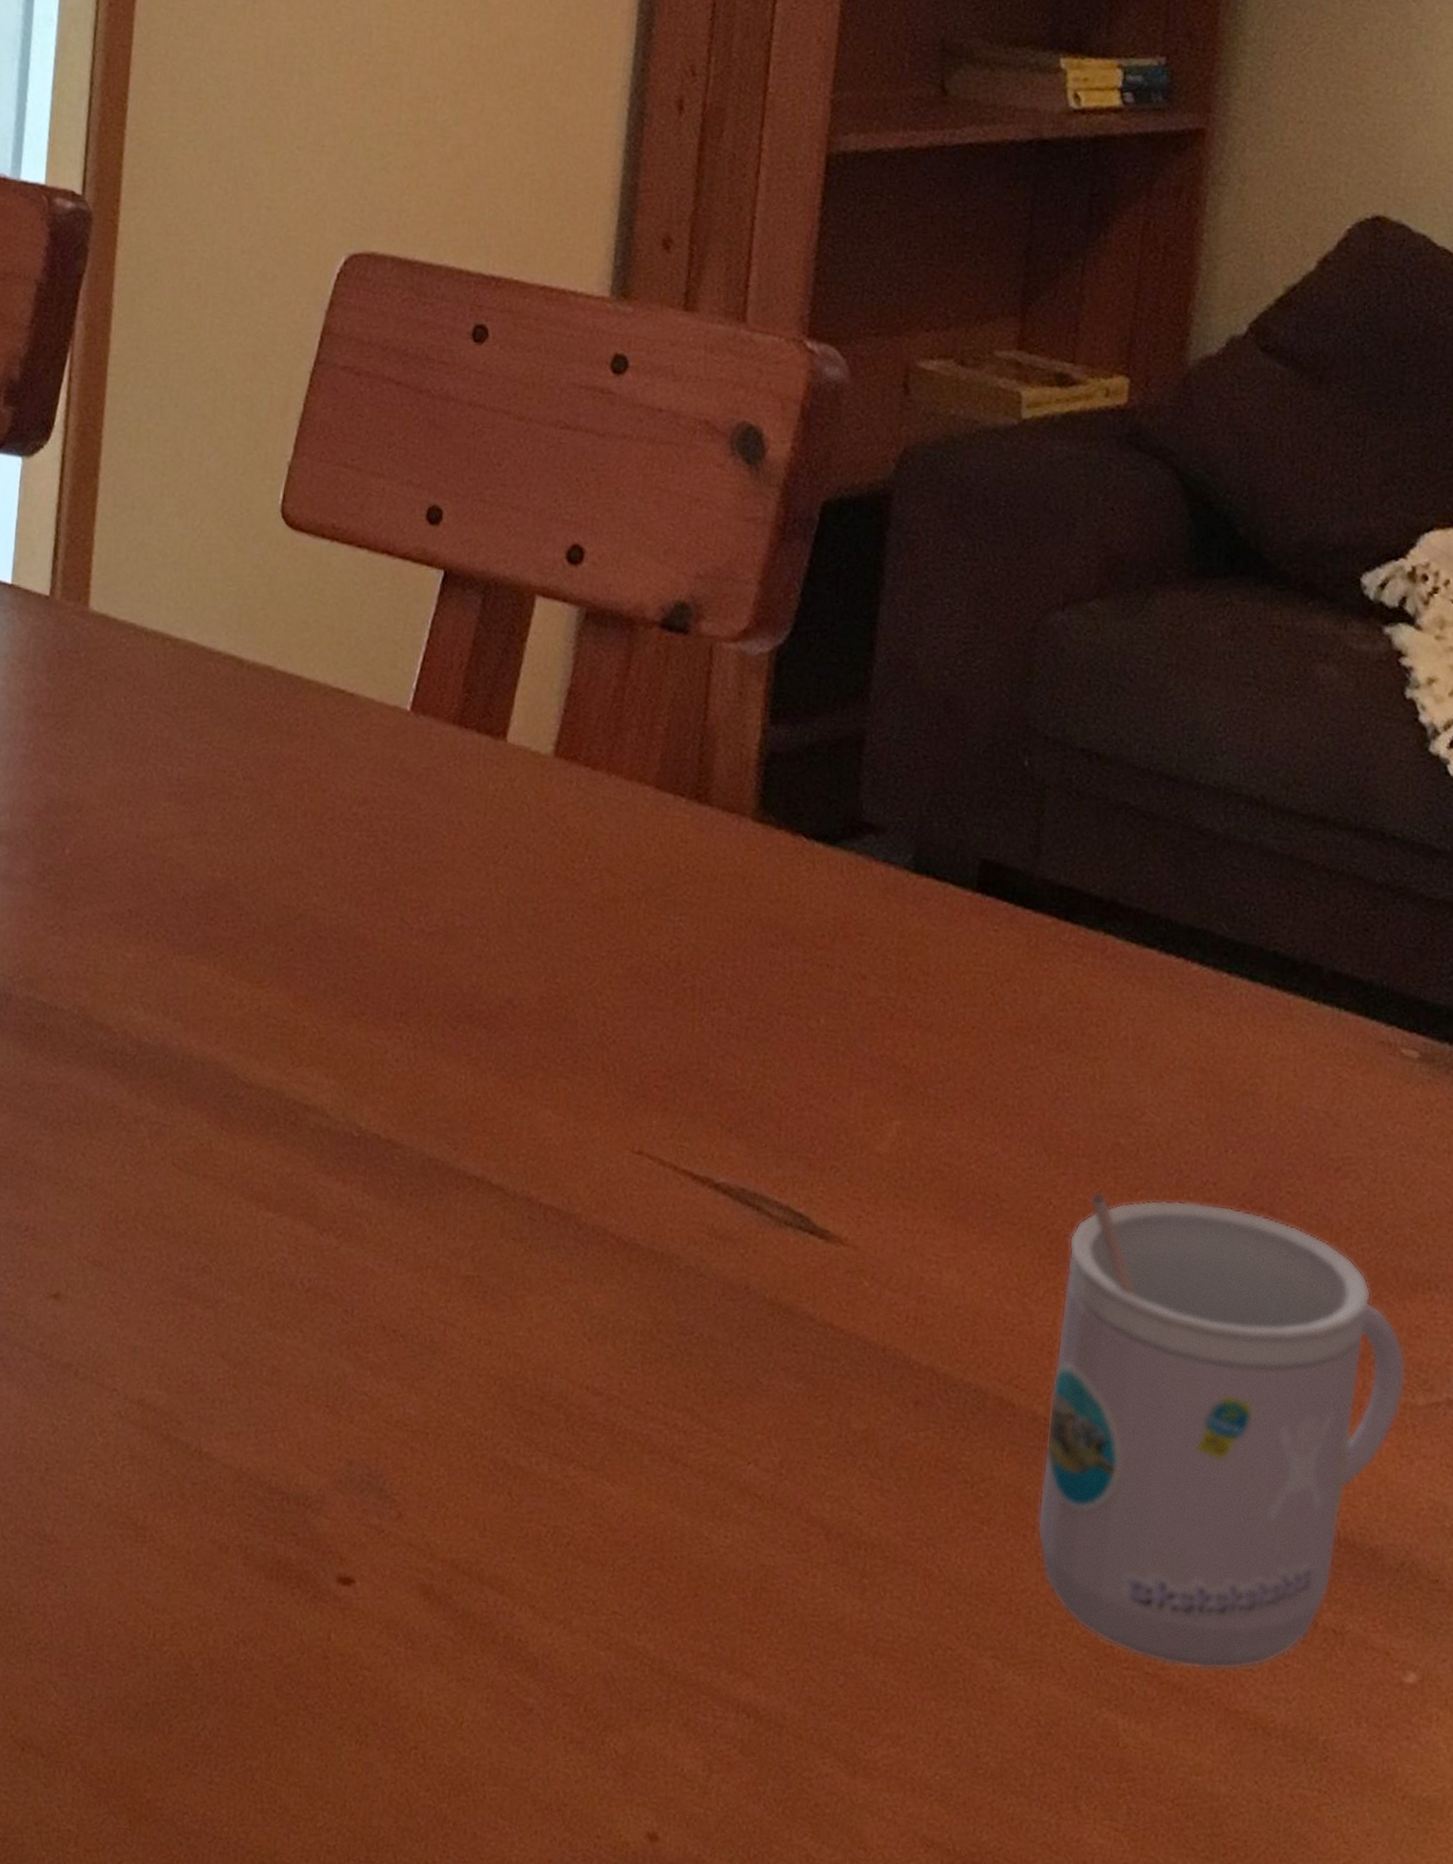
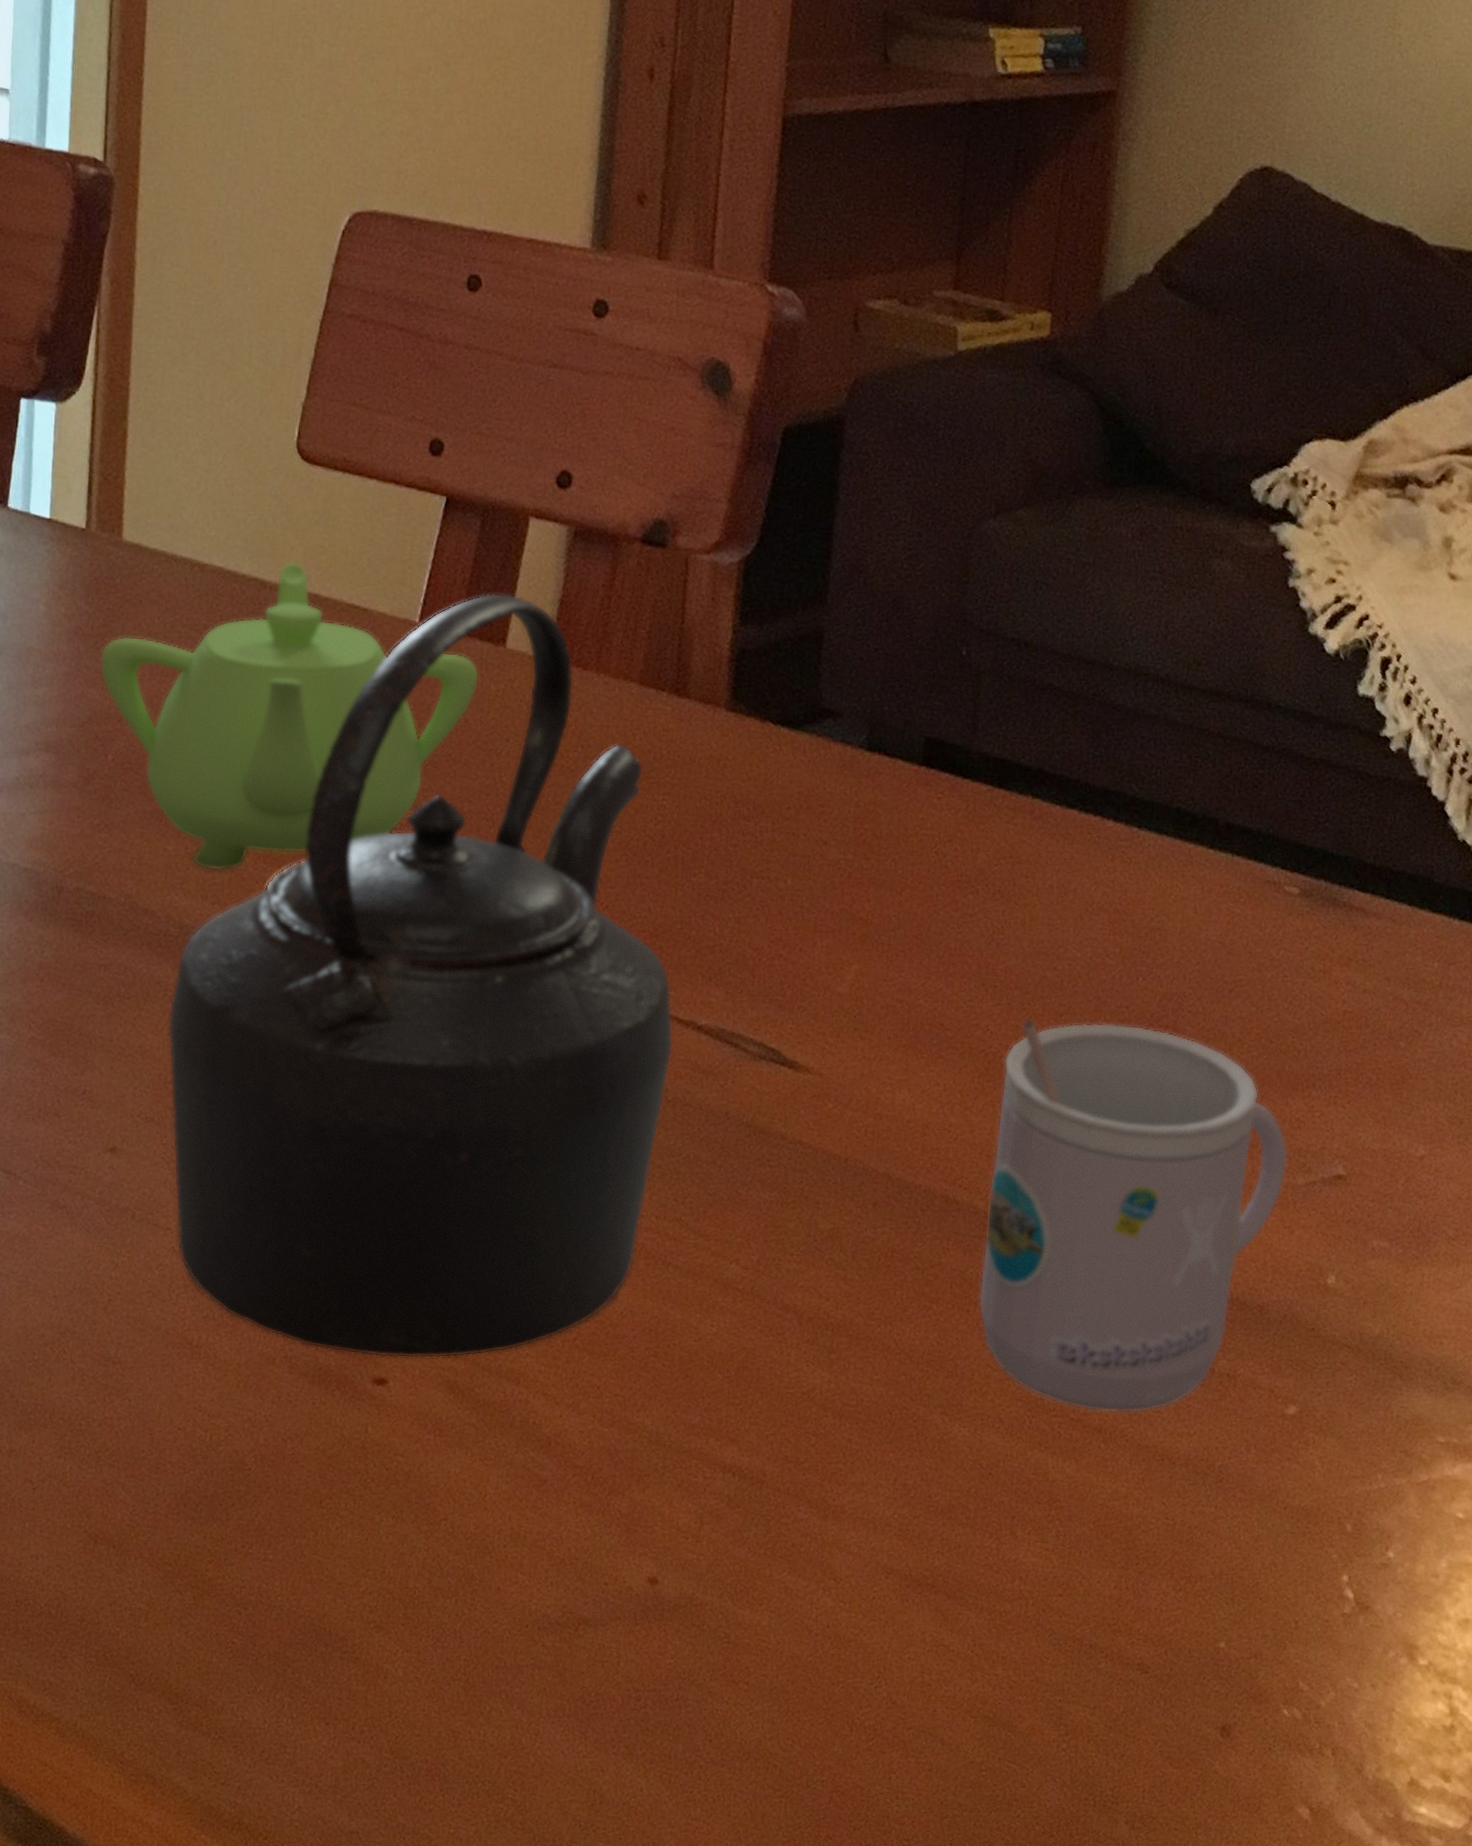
teapot: none [59,638,477,984] -> present [99,561,480,871]
kettle: none [120,679,688,1558] -> present [167,593,674,1359]

